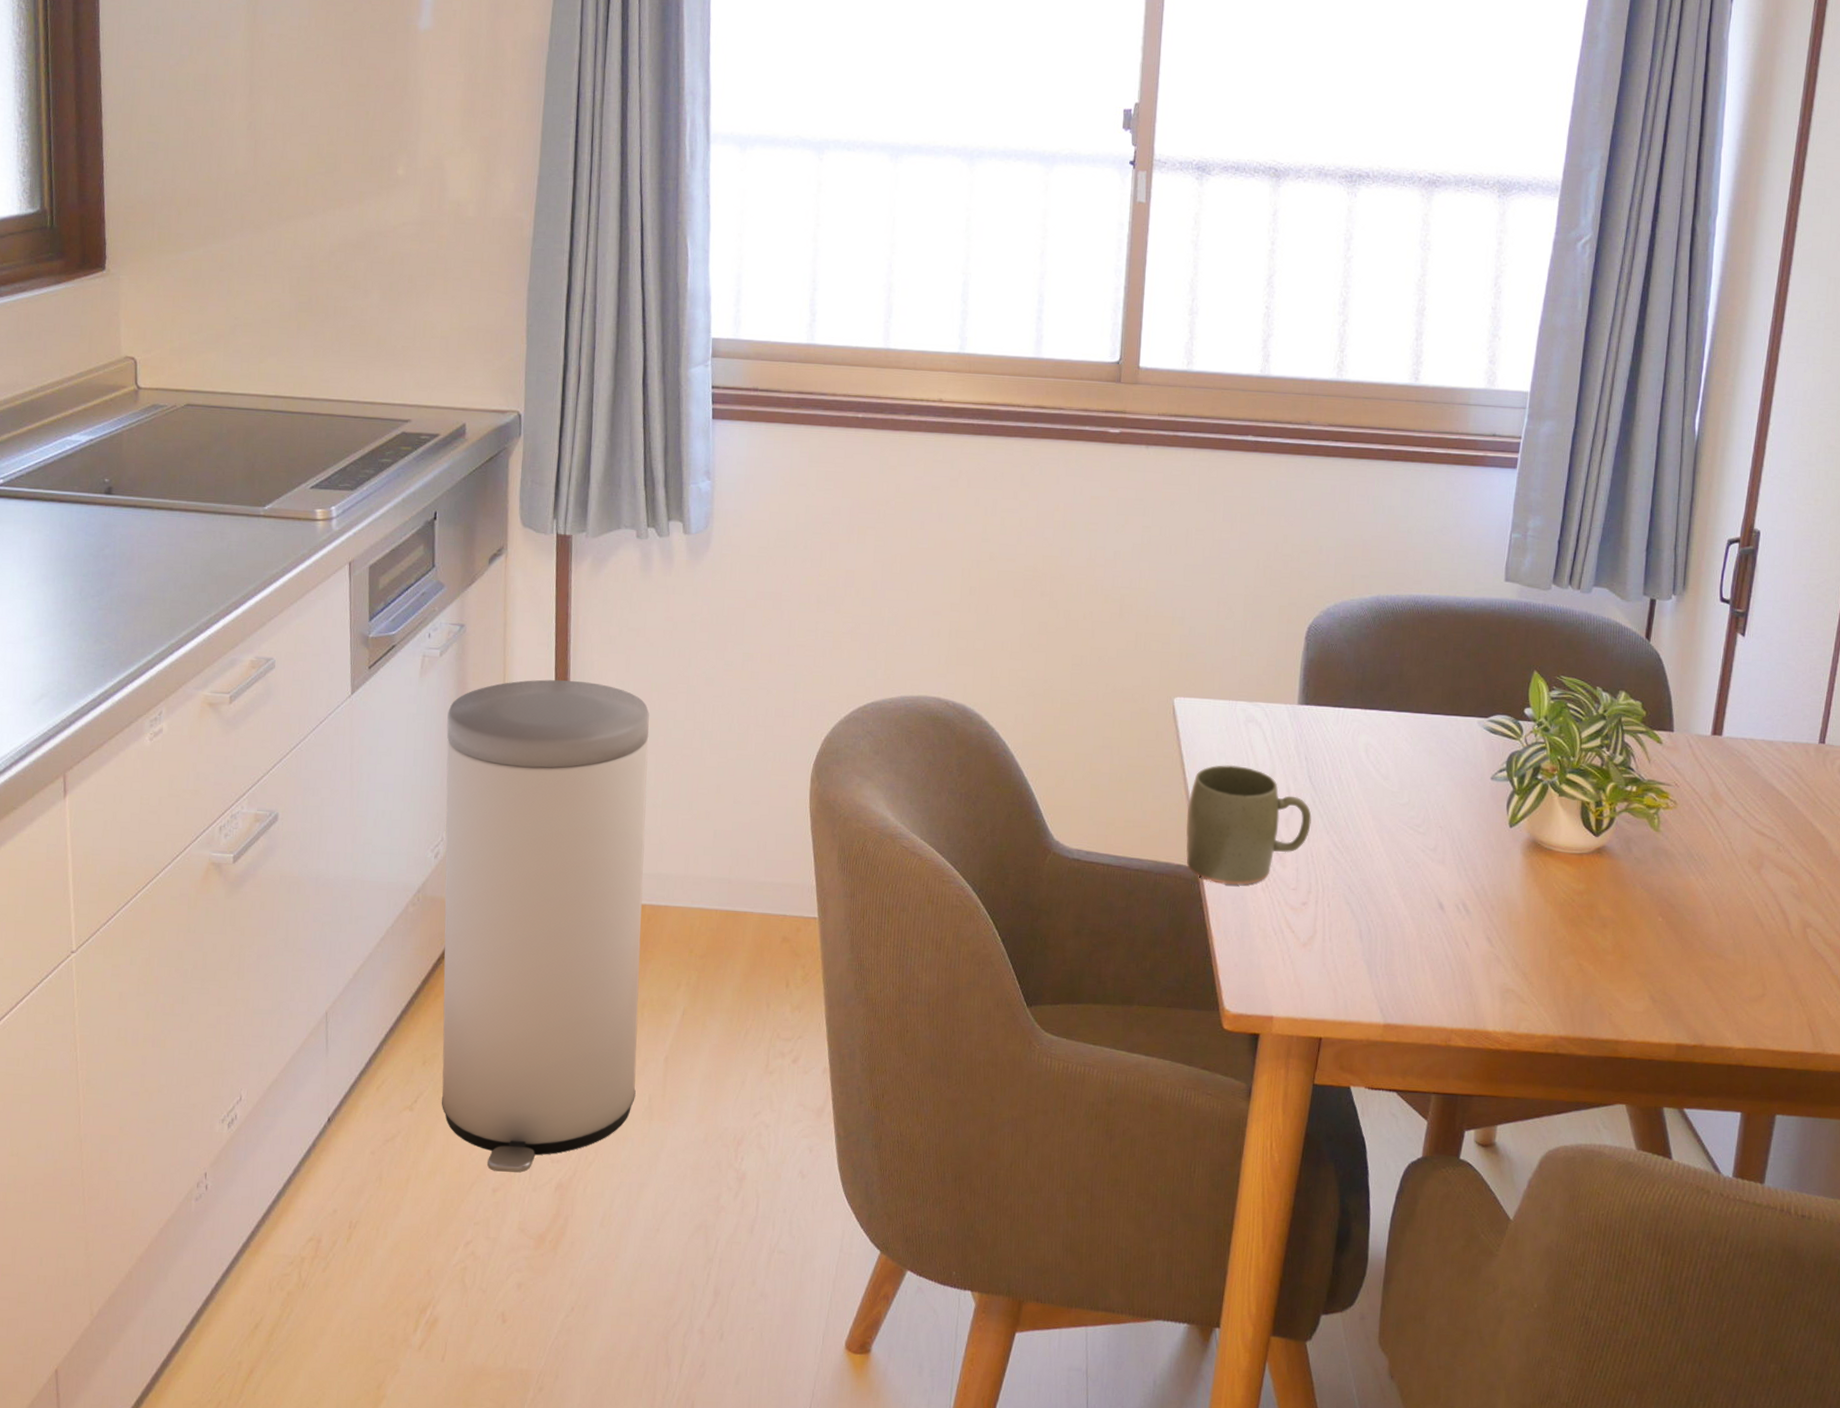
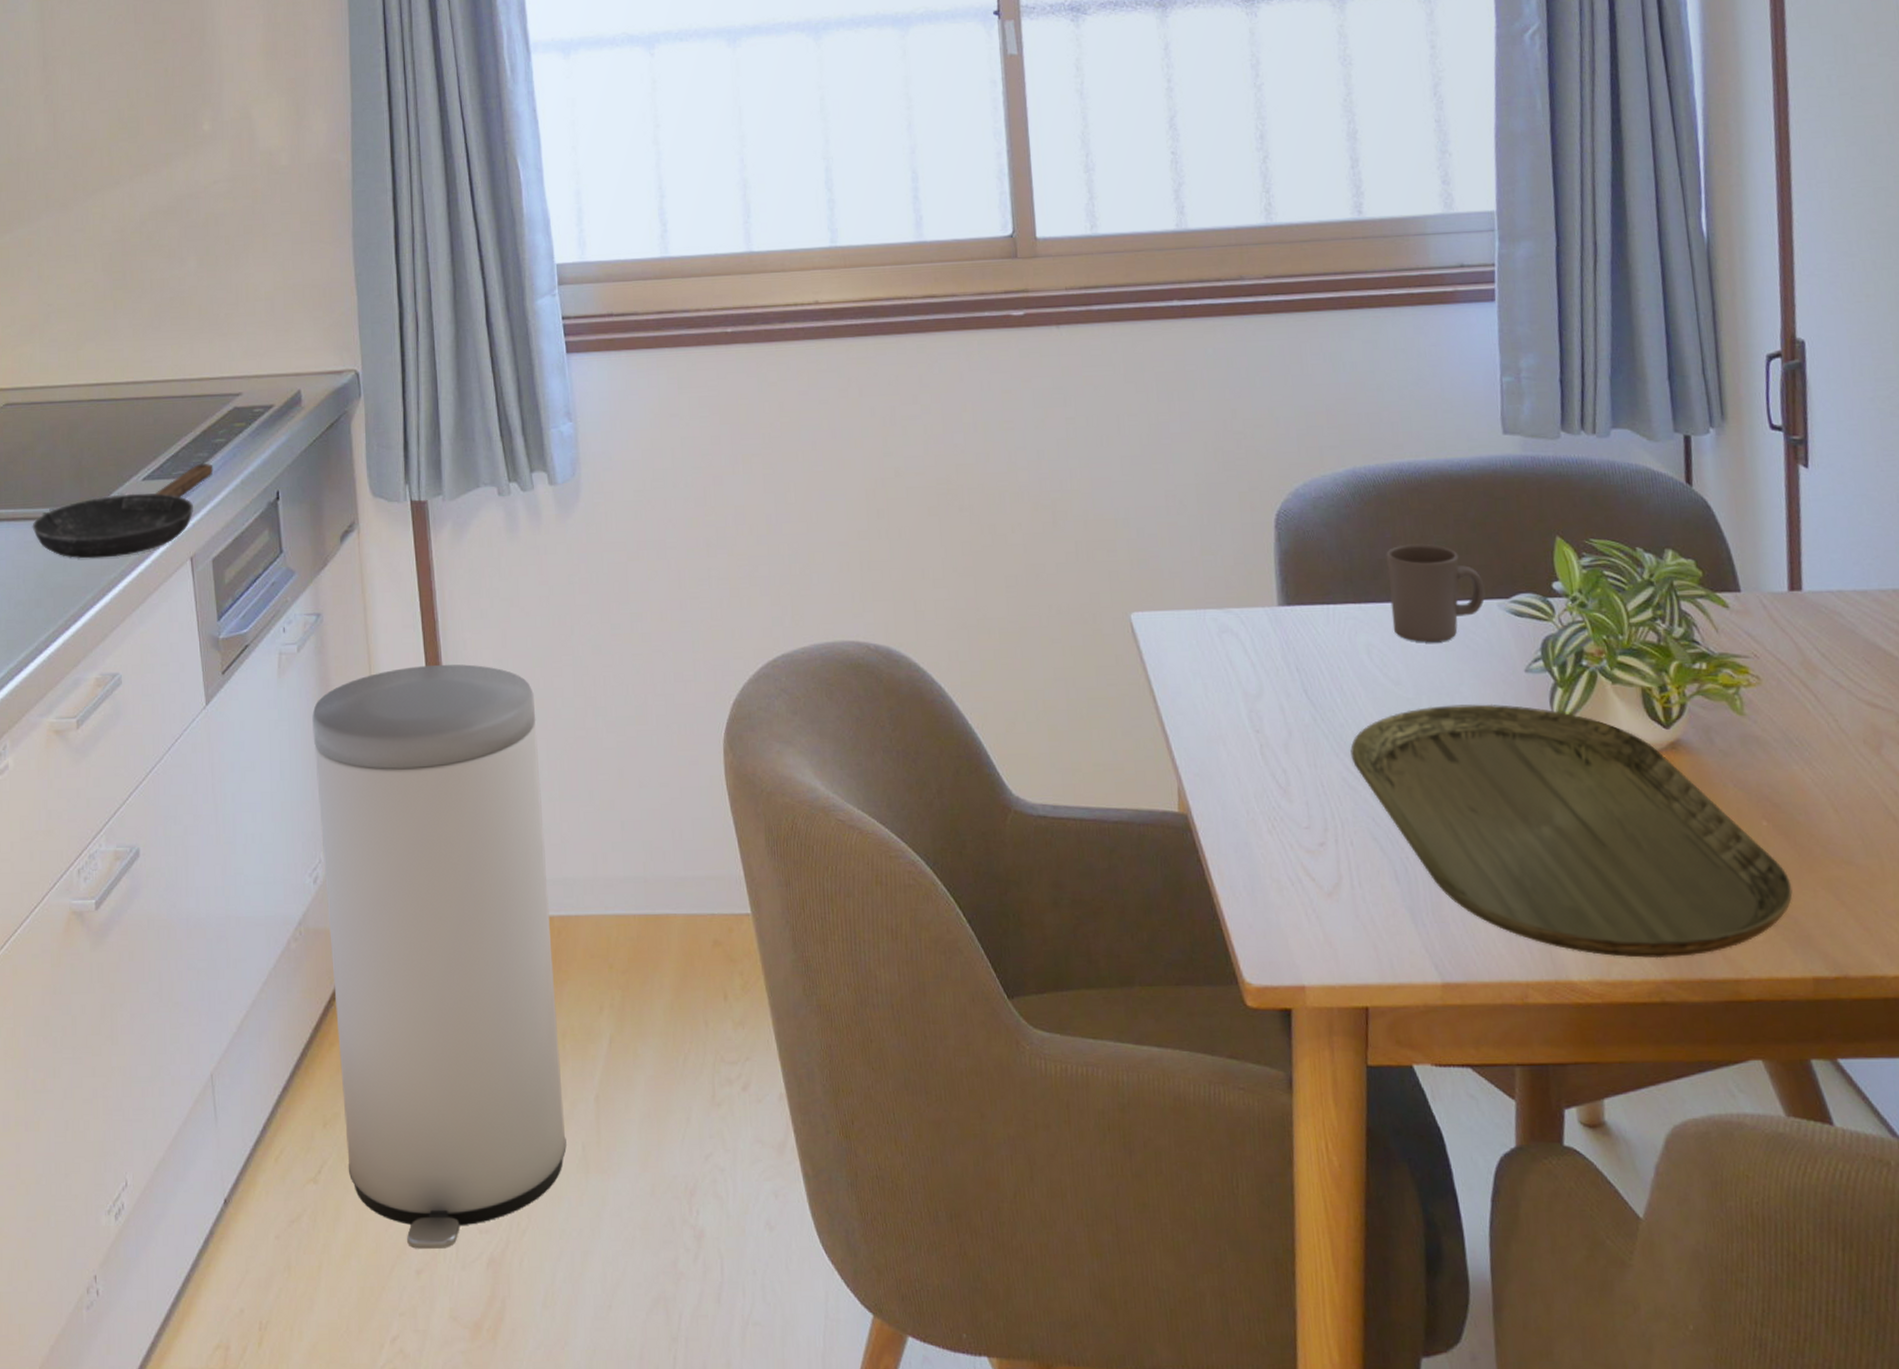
frying pan: none [202,479,378,554] -> present [32,462,214,559]
mug: present [1185,764,1312,886] -> none [1164,685,1316,831]
placemat: none [1339,799,1673,1019] -> present [1350,704,1793,959]
mug: none [1389,664,1470,747] -> present [1386,544,1486,642]

